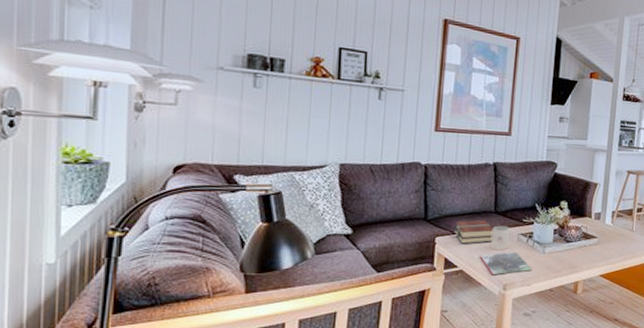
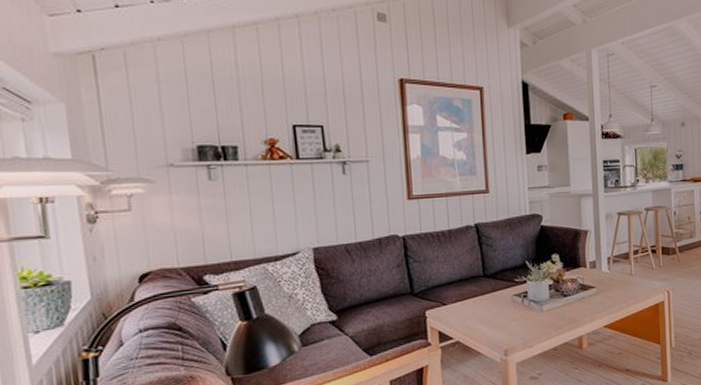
books: present [453,219,493,244] -> none [443,285,485,314]
magazine: present [480,252,531,276] -> none [475,315,531,342]
mug: present [490,225,517,251] -> none [483,288,511,316]

